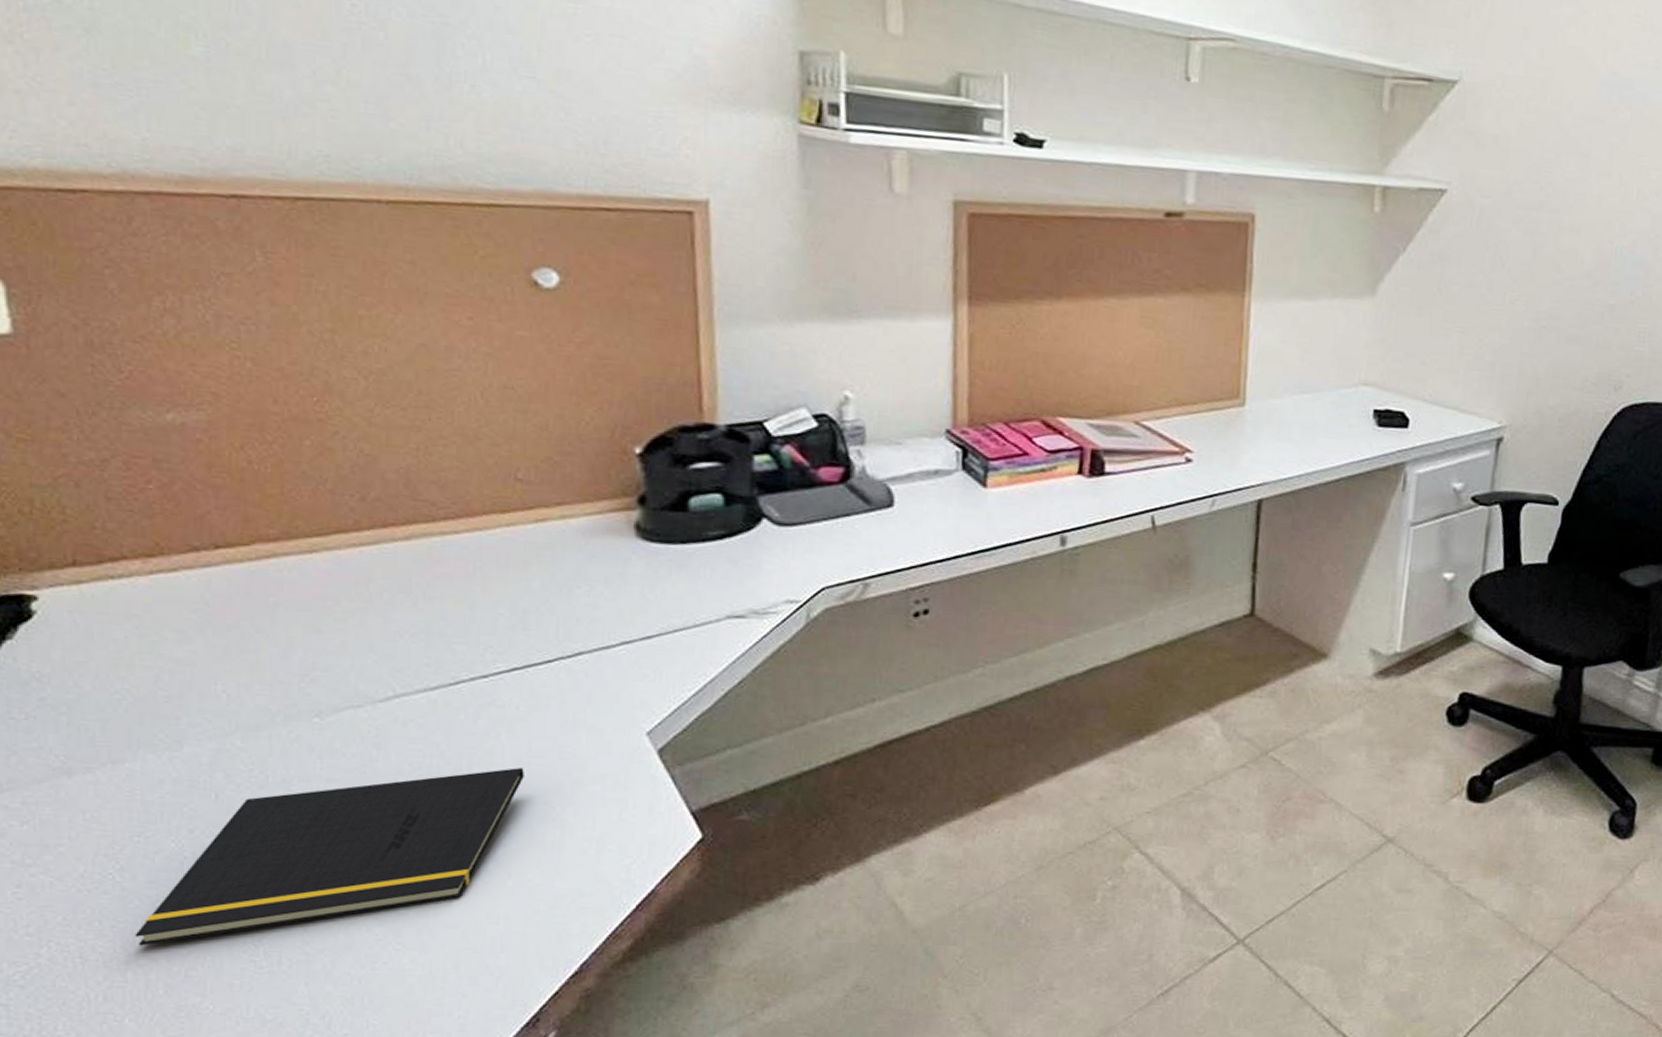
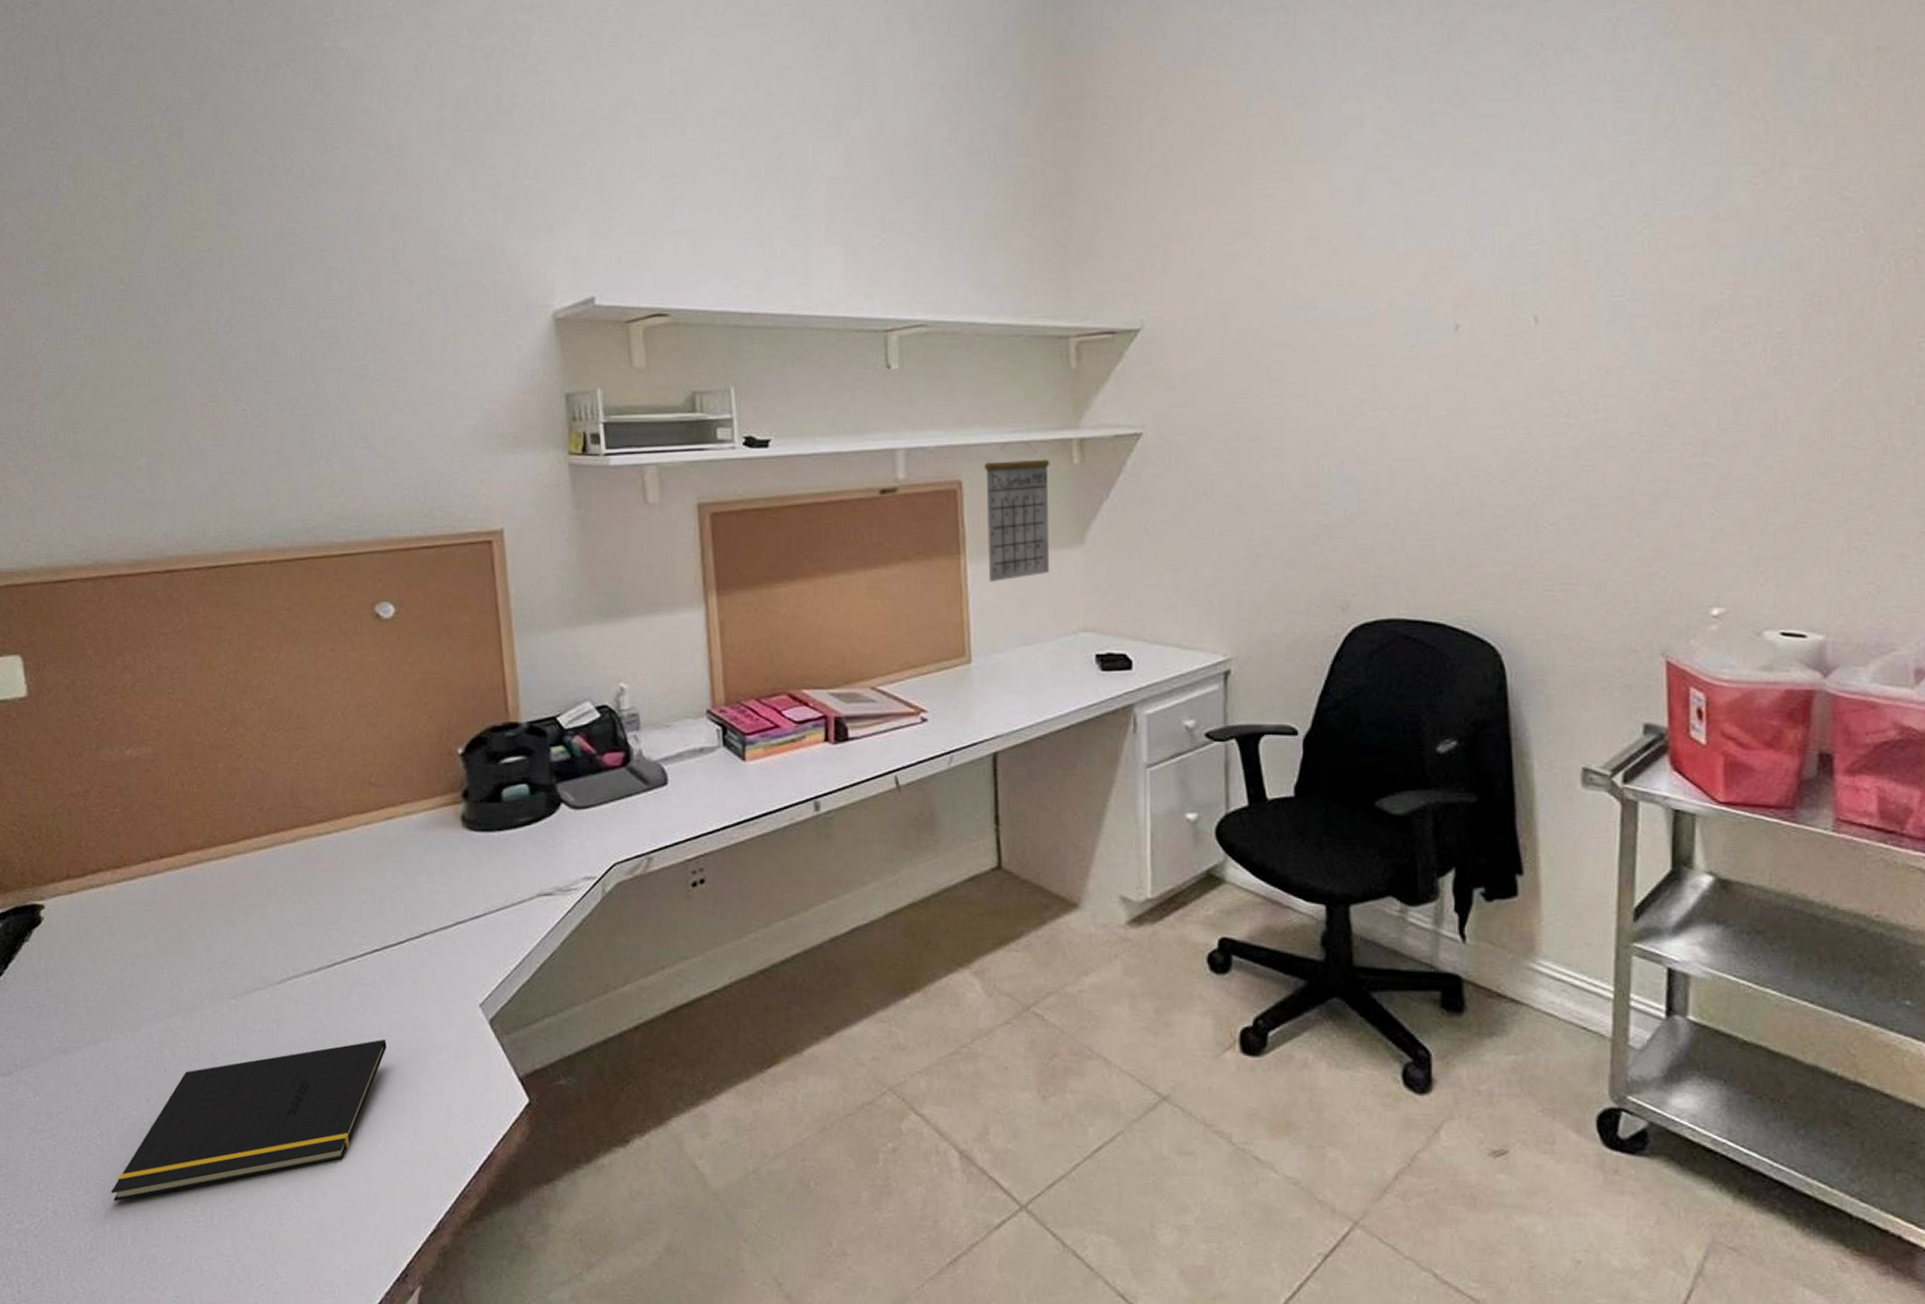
calendar: none [1272,182,1350,325] -> present [984,442,1050,582]

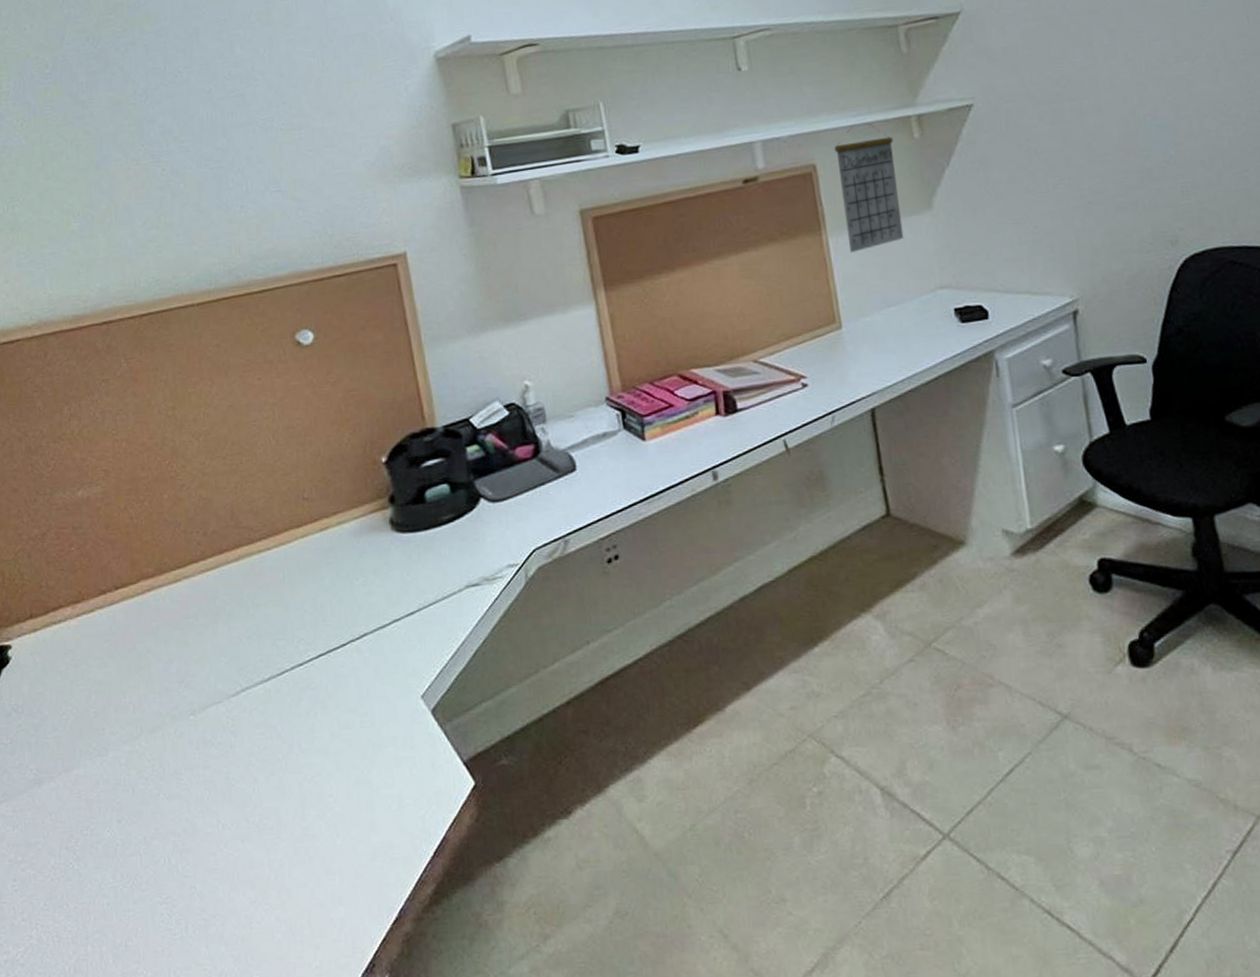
notepad: present [111,1040,387,1202] -> none [90,739,338,923]

